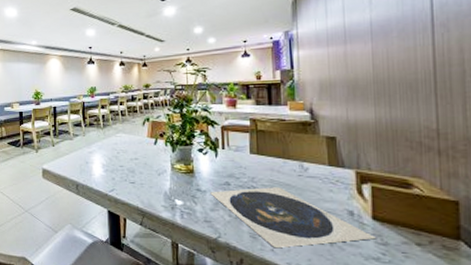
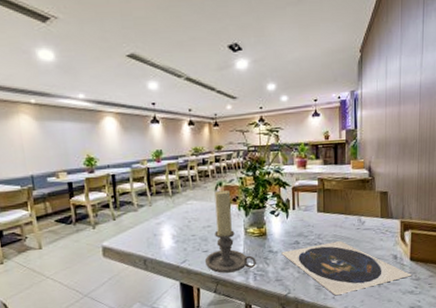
candle holder: none [131,125,183,207] -> present [204,189,256,274]

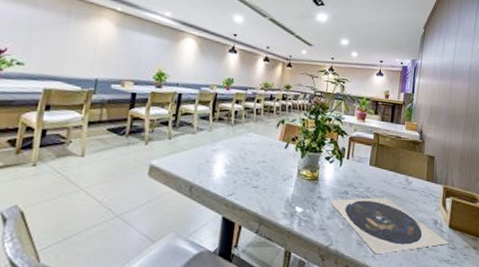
candle holder: present [204,189,256,274] -> none [252,127,304,214]

